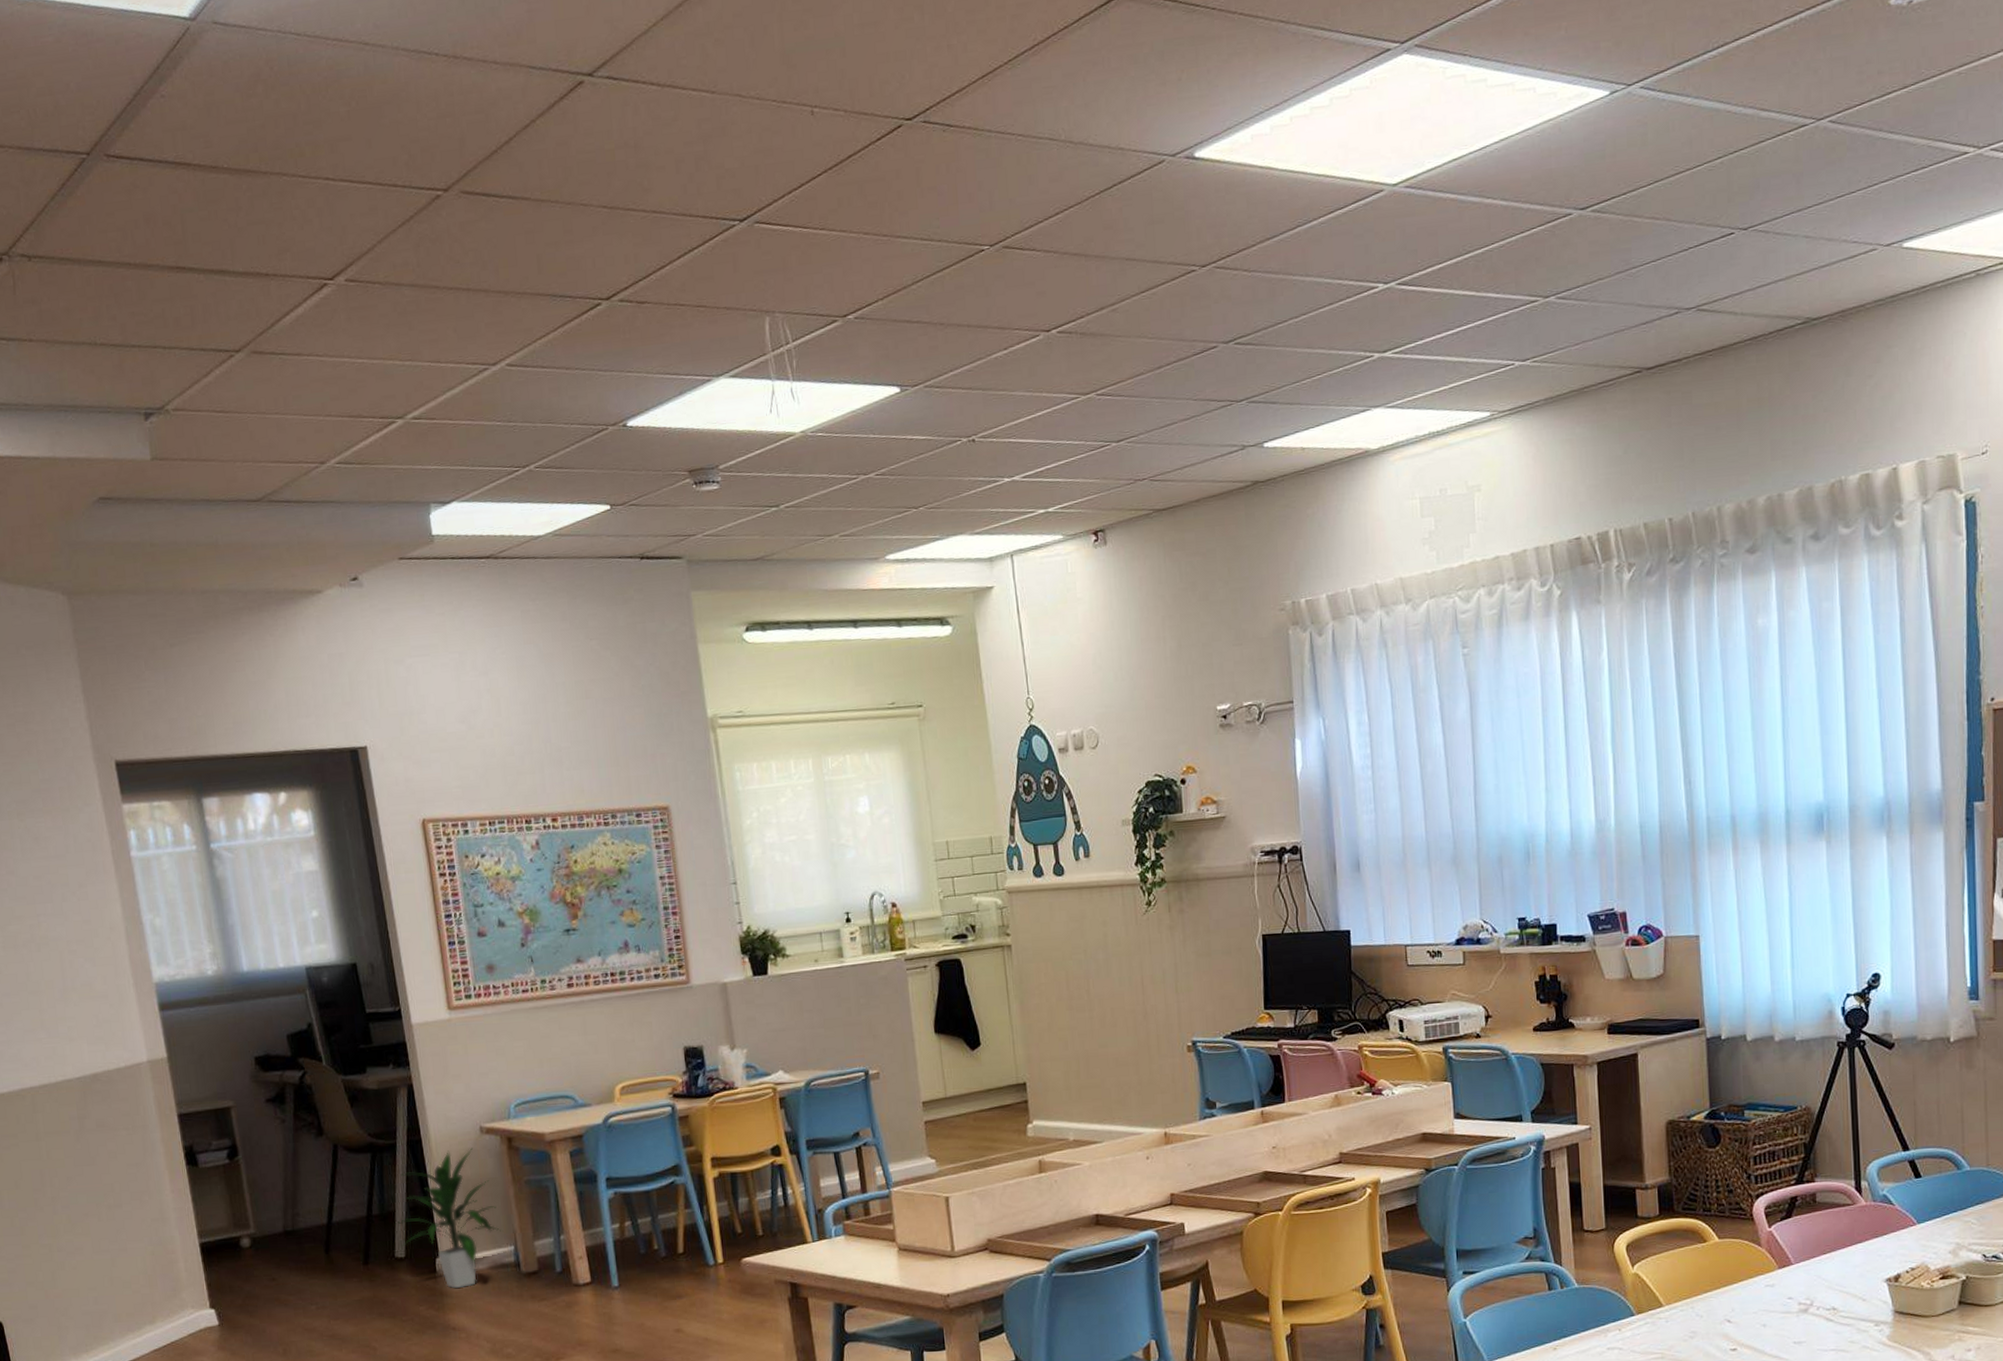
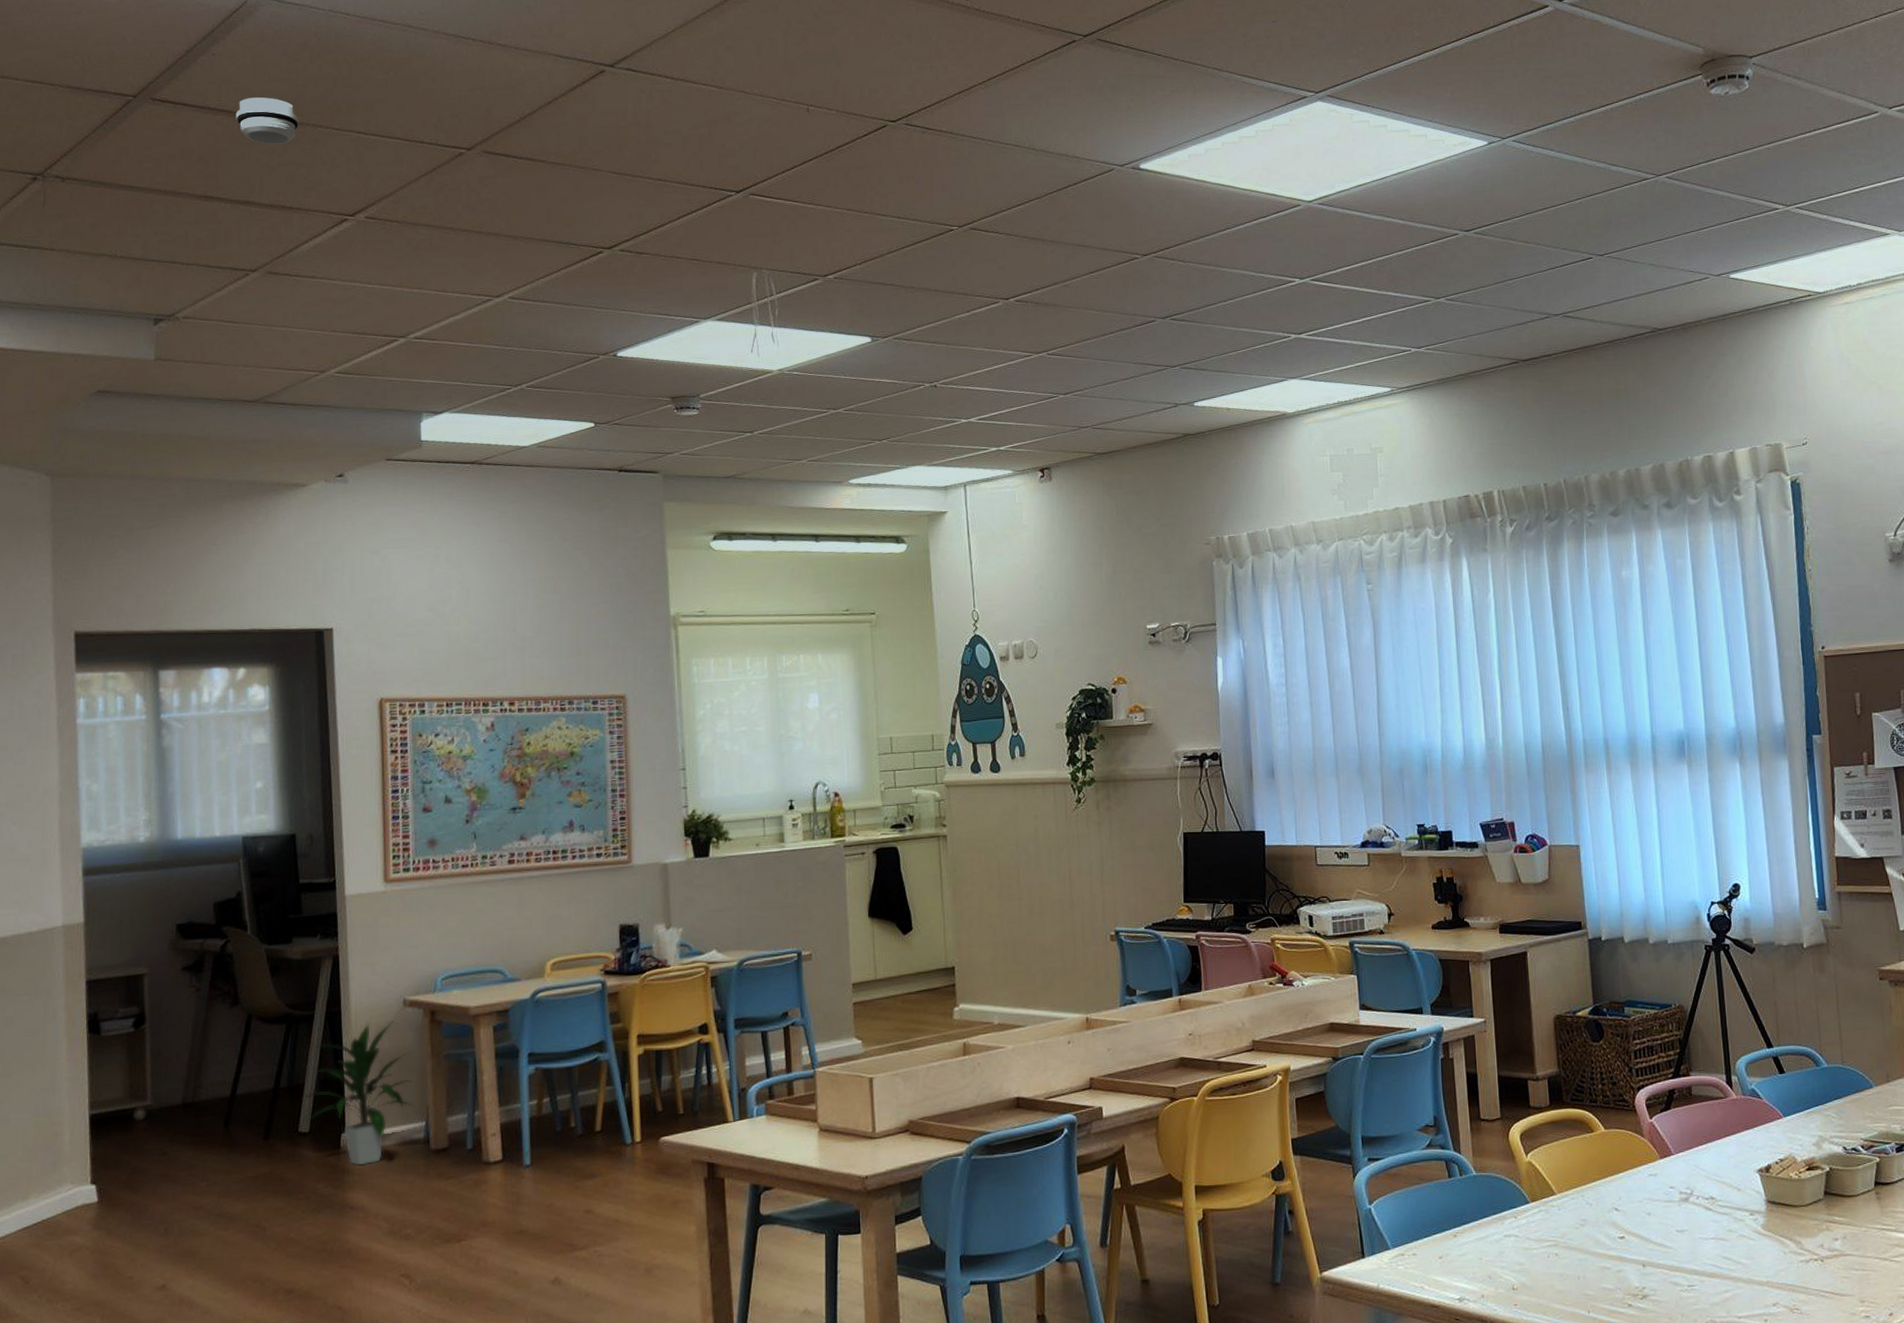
smoke detector: none [195,143,263,201] -> present [235,97,299,145]

